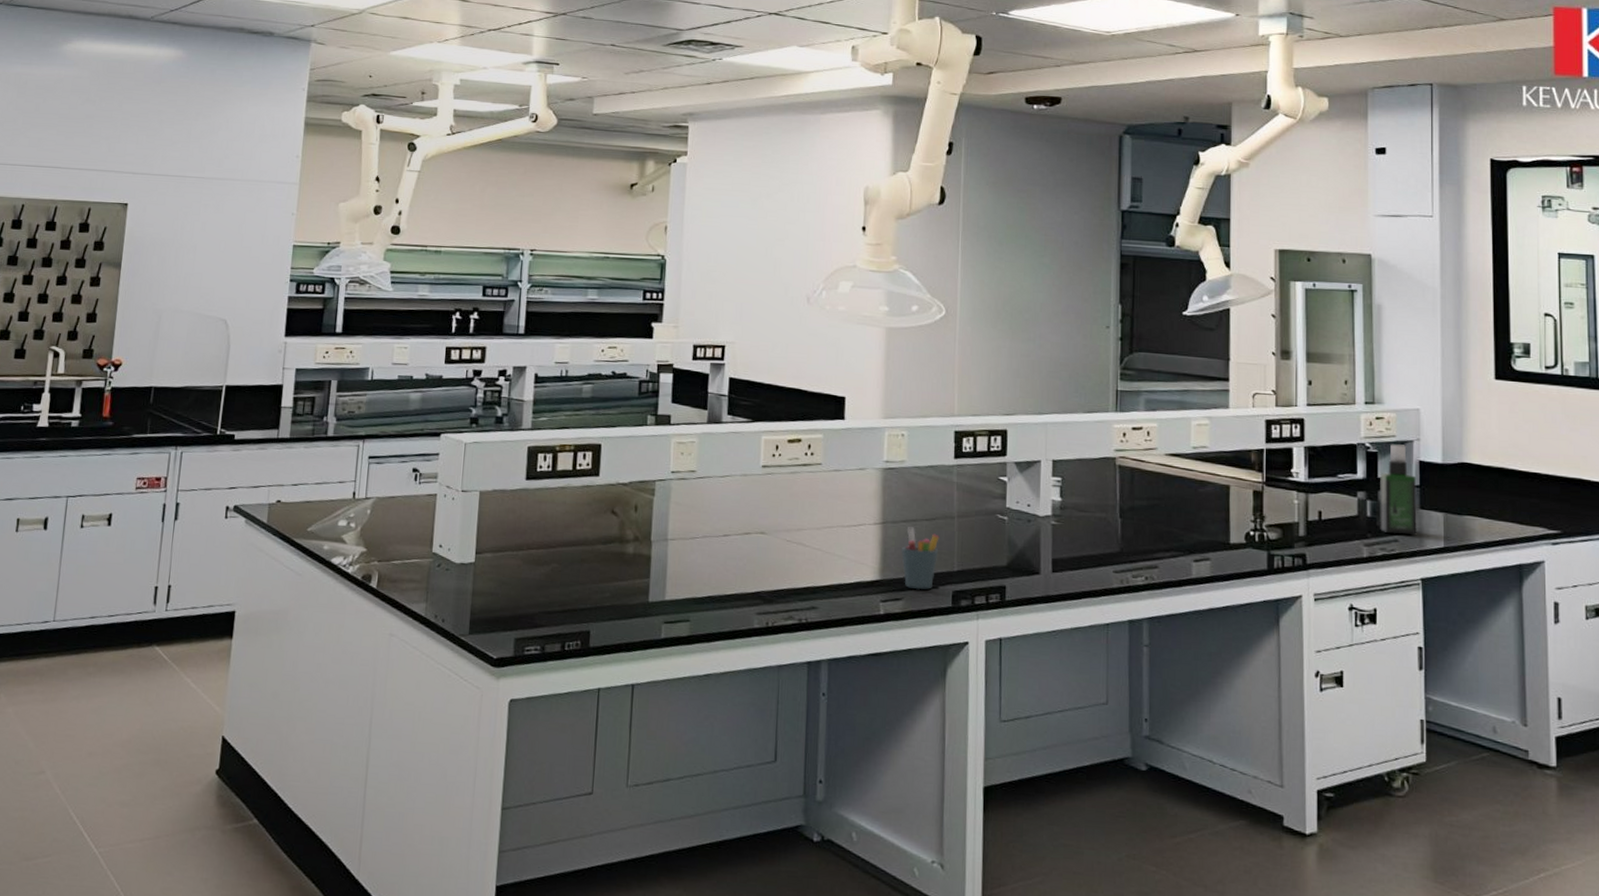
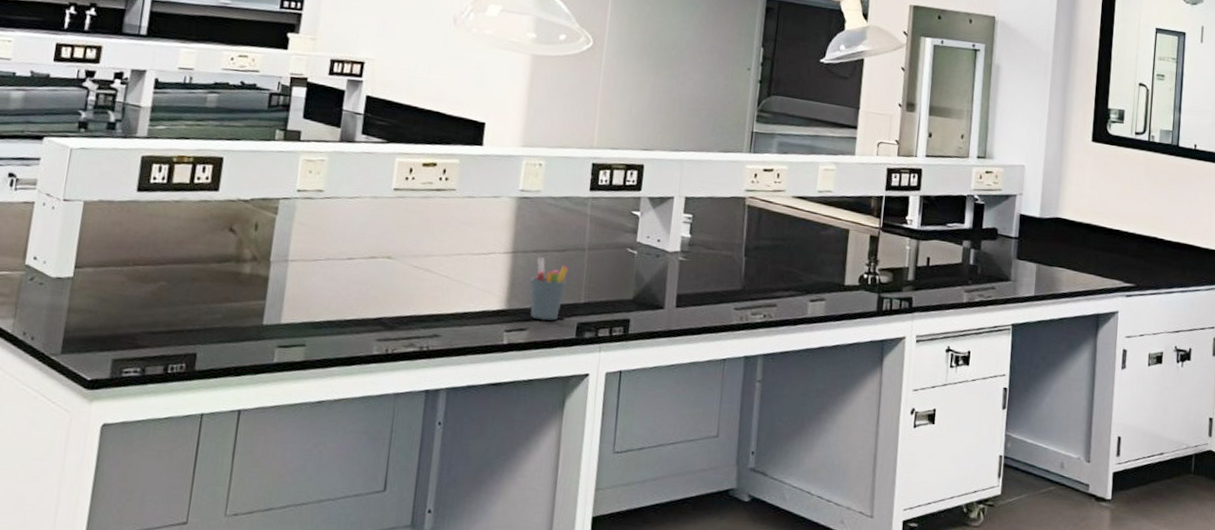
spray bottle: present [1380,444,1417,535] -> none [980,197,1017,283]

